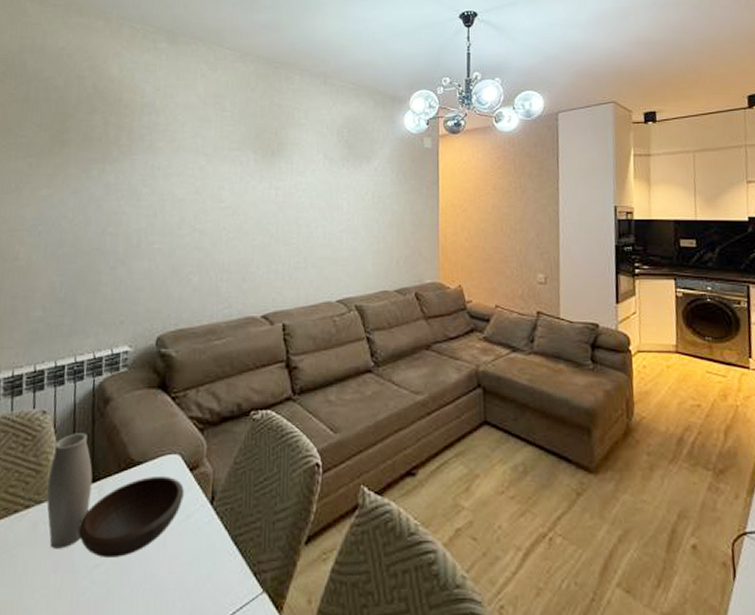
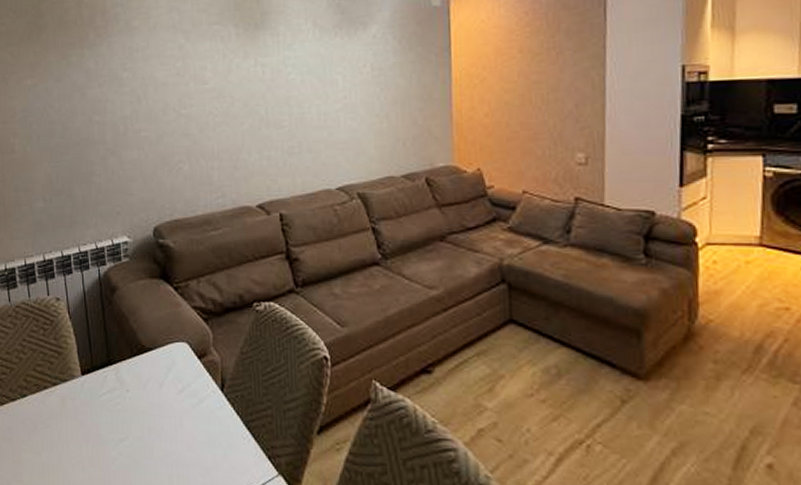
vase: present [46,433,93,549] -> none [69,319,109,423]
bowl: present [77,475,184,557] -> none [101,361,195,434]

